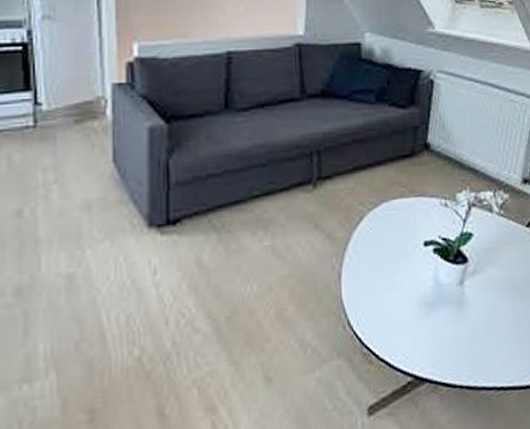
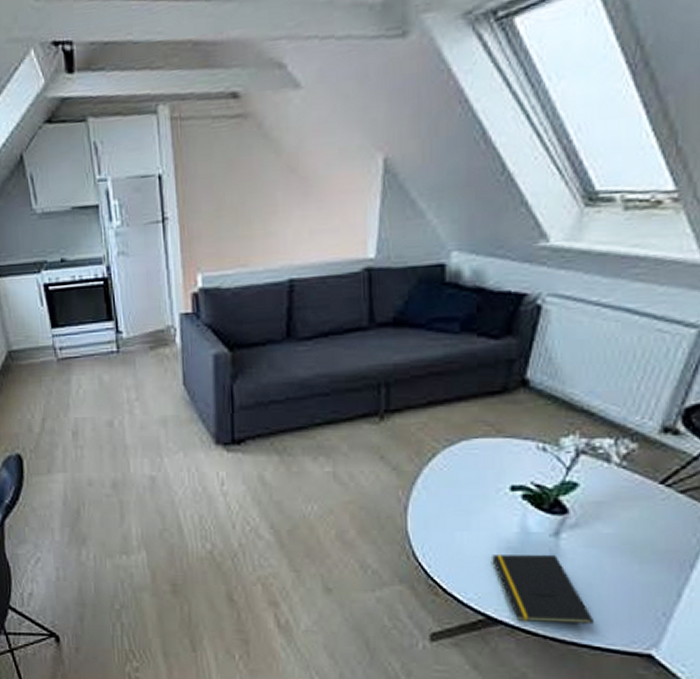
notepad: none [414,302,496,376] -> present [492,554,593,625]

